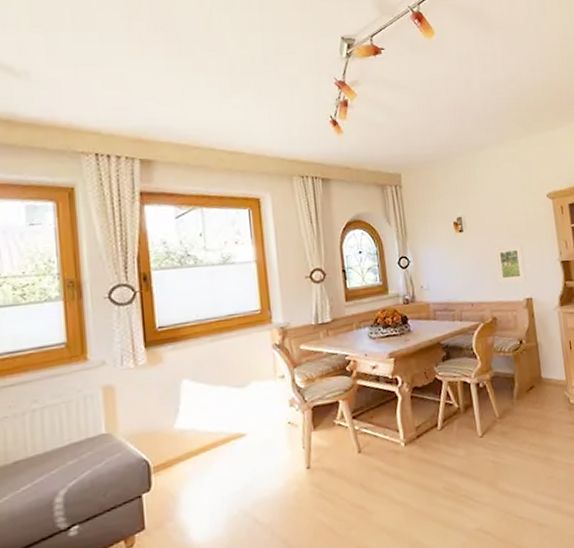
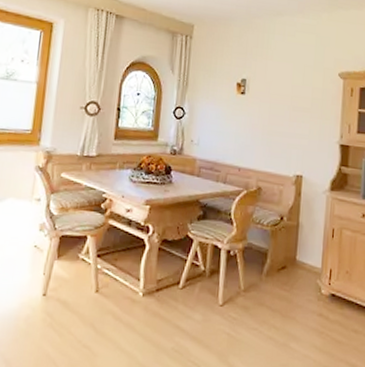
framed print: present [494,243,527,285] -> none [271,116,303,158]

